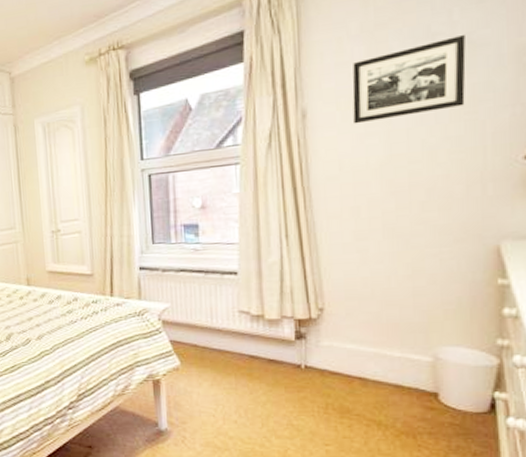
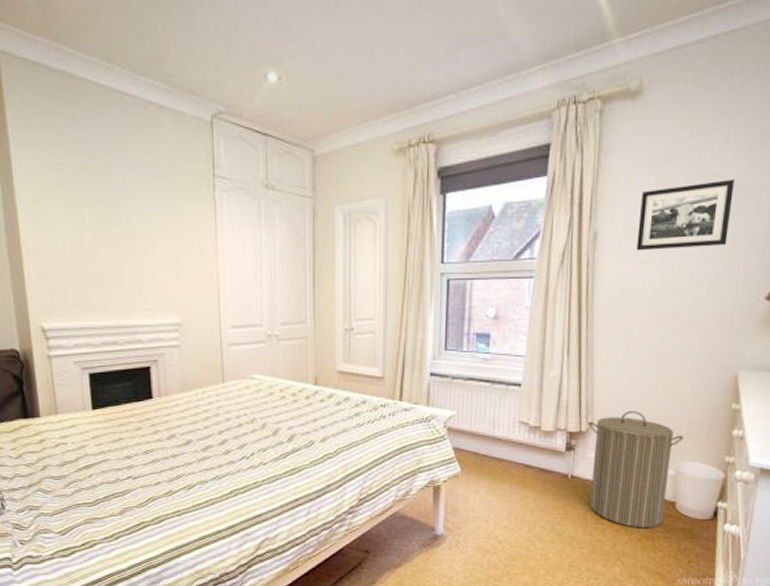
laundry hamper: none [319,293,438,423] -> present [588,410,683,528]

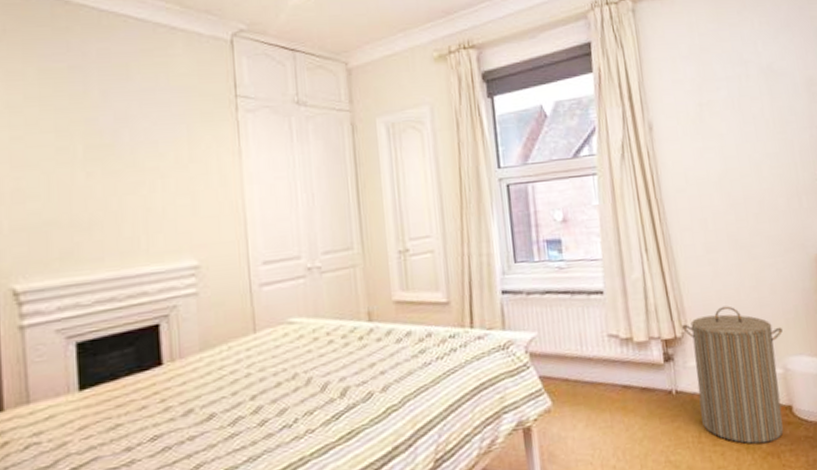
picture frame: present [636,180,734,251] -> none [686,65,776,139]

